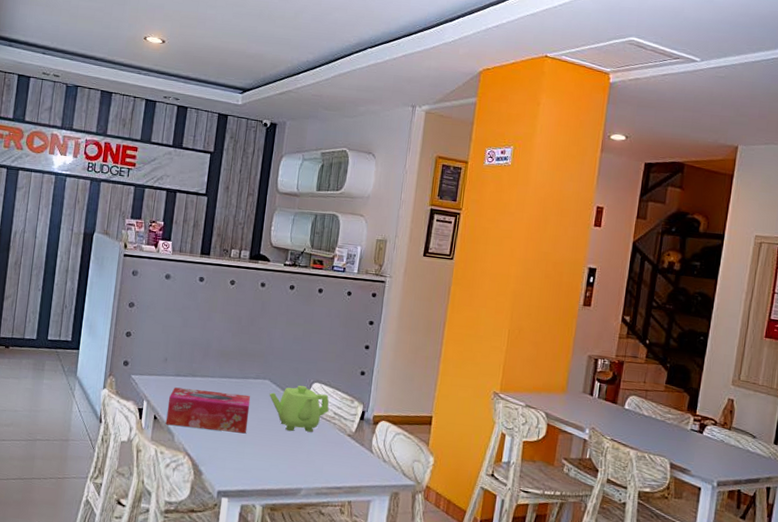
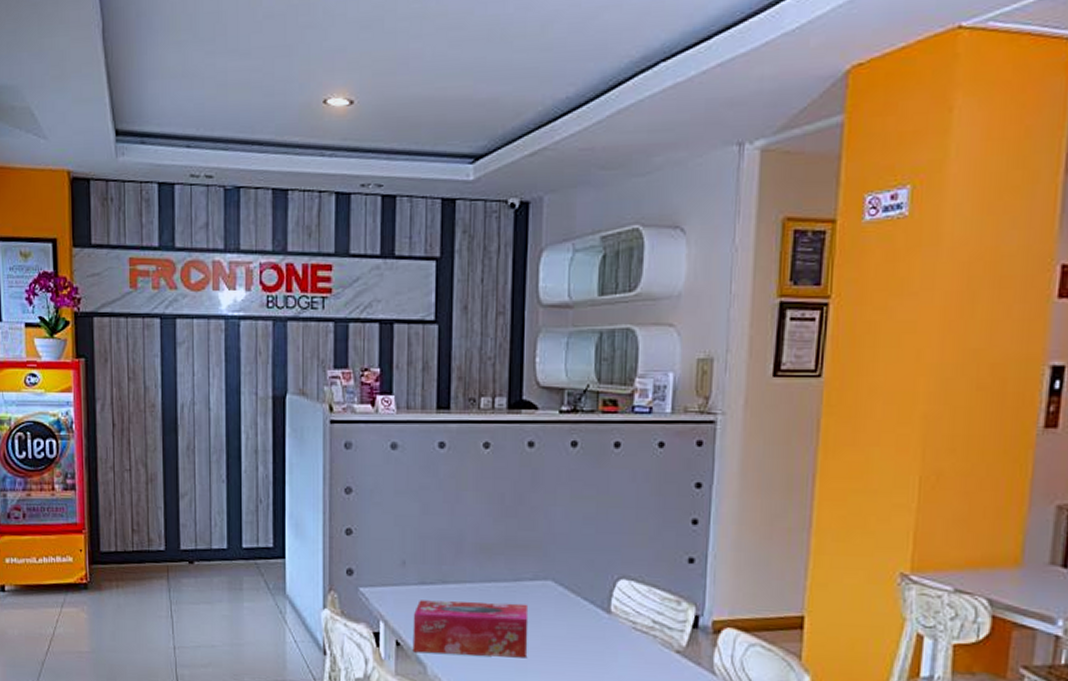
teapot: present [269,385,329,432] -> none [554,585,644,650]

